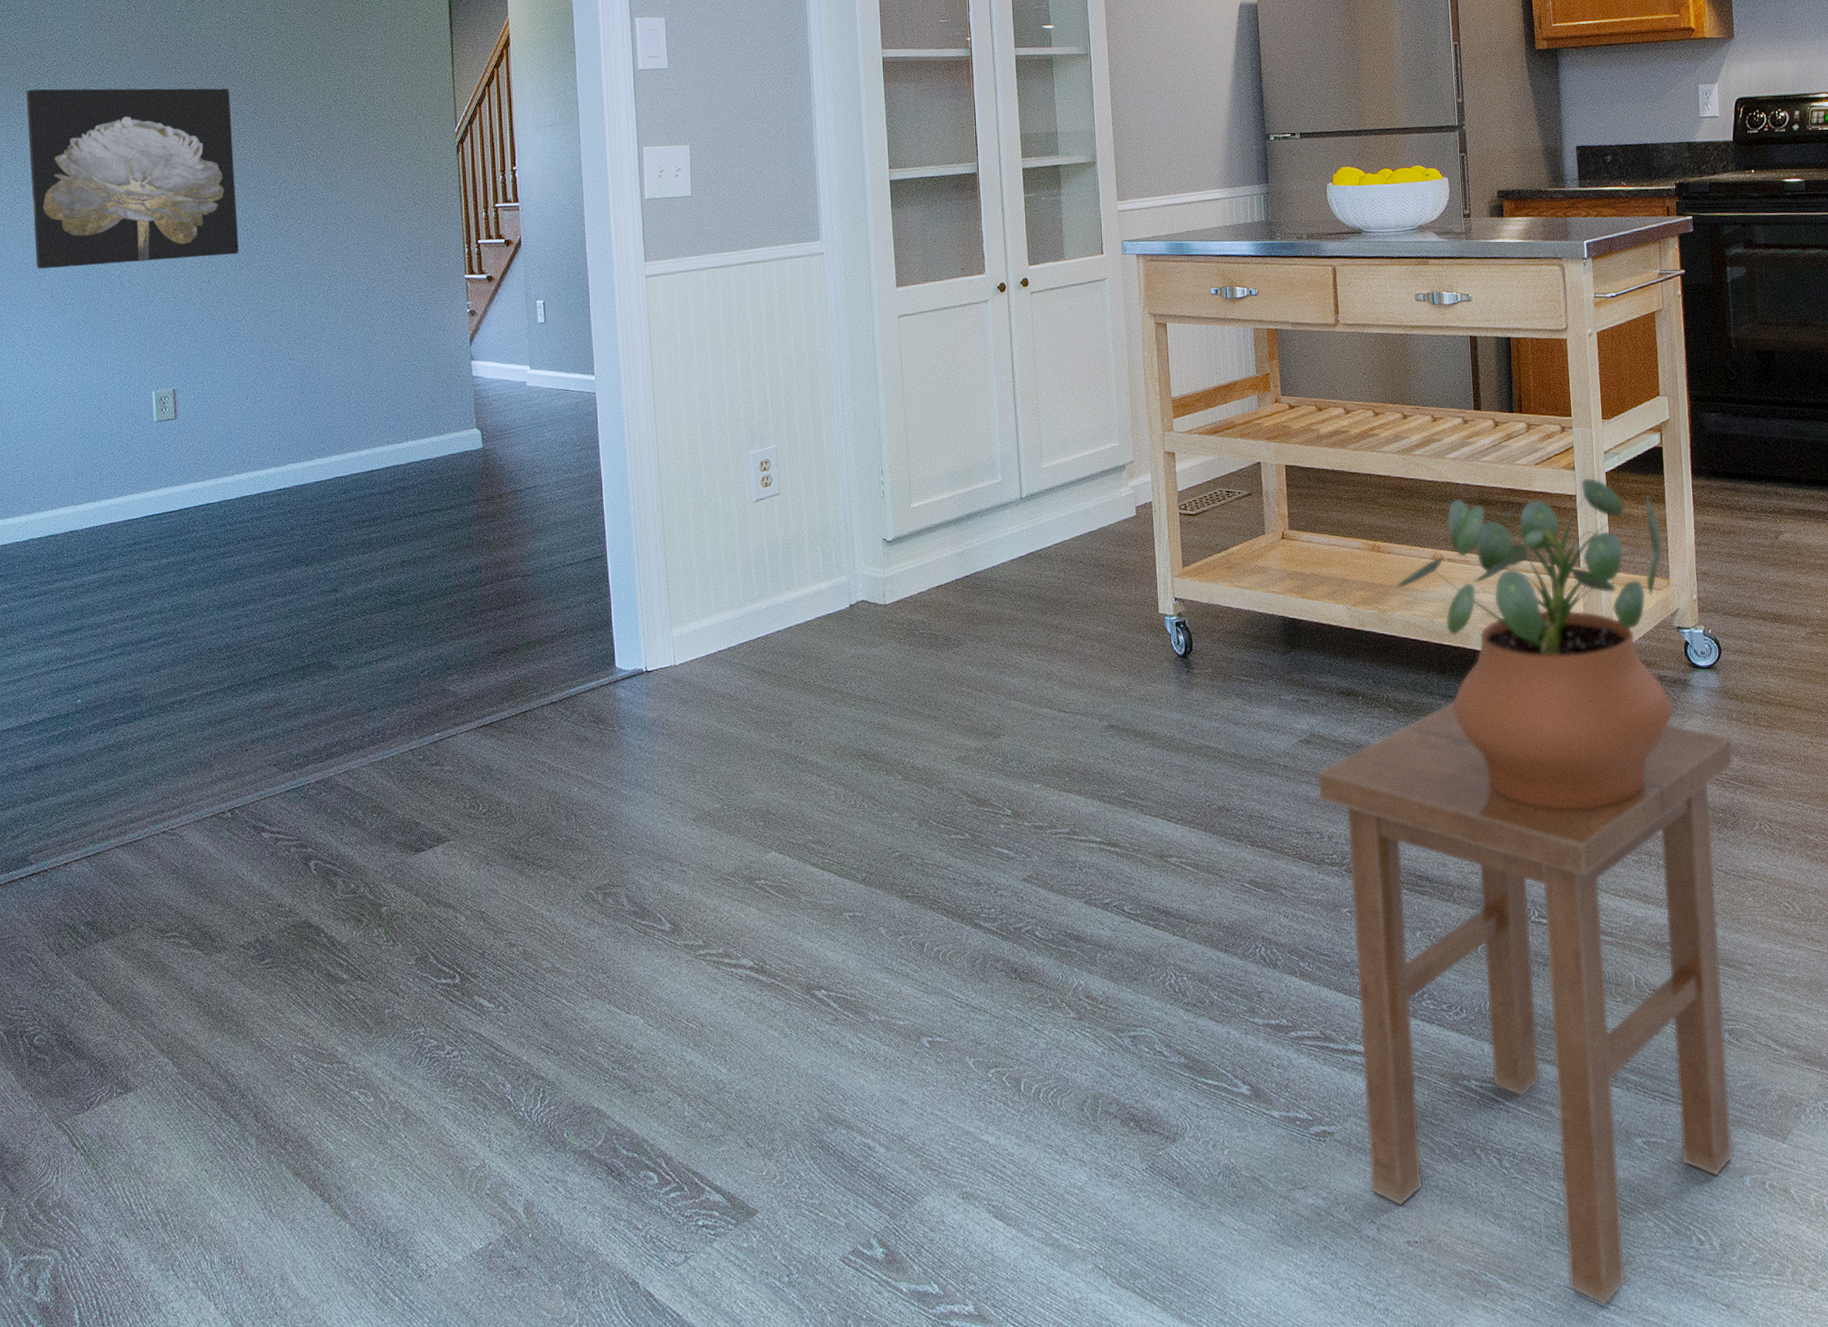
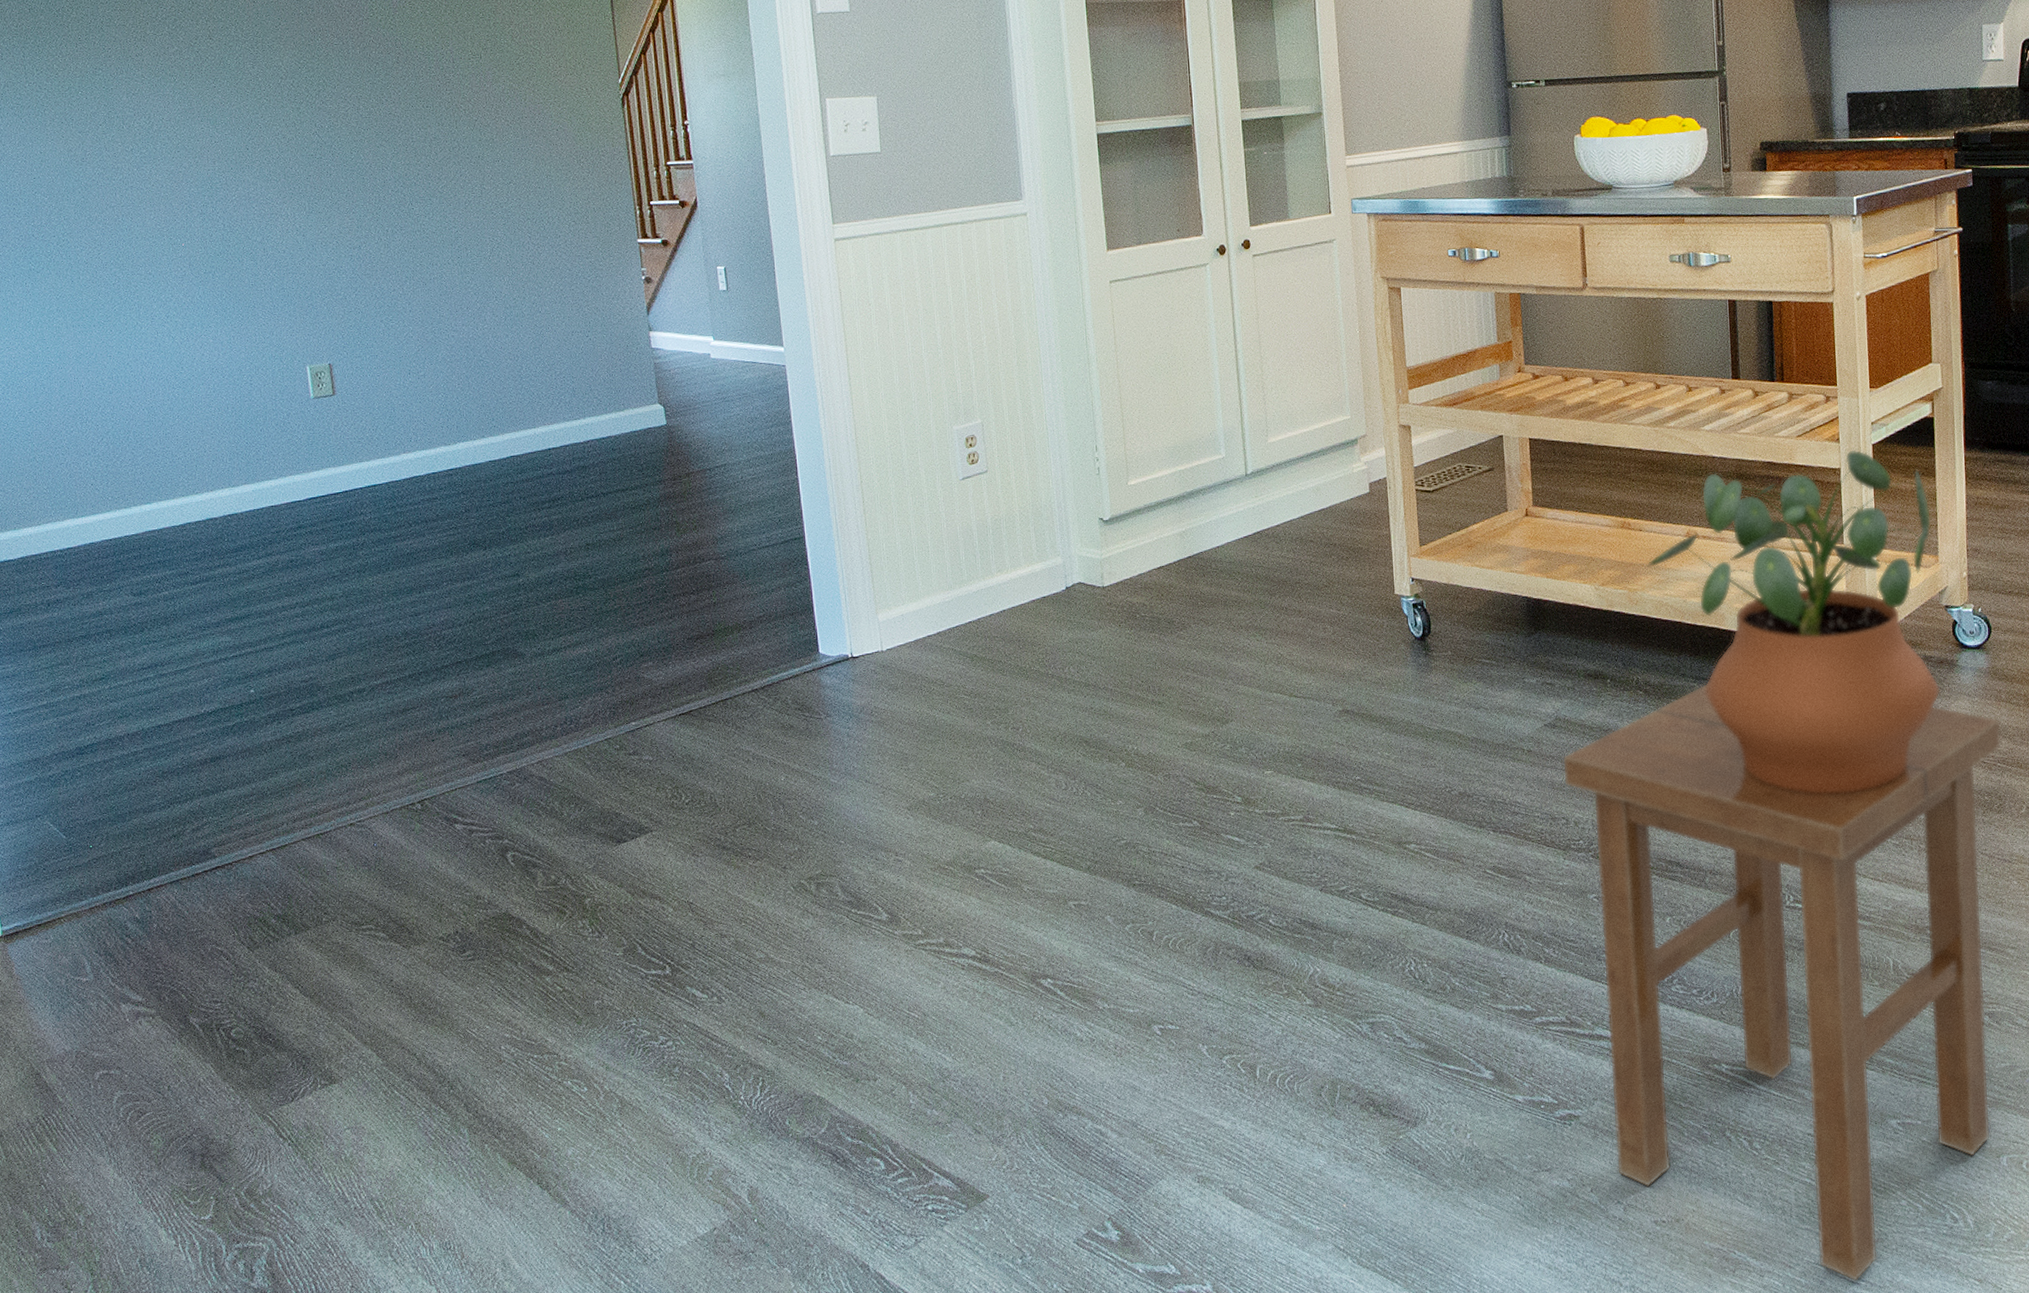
wall art: present [26,88,240,269] -> none [145,35,391,235]

